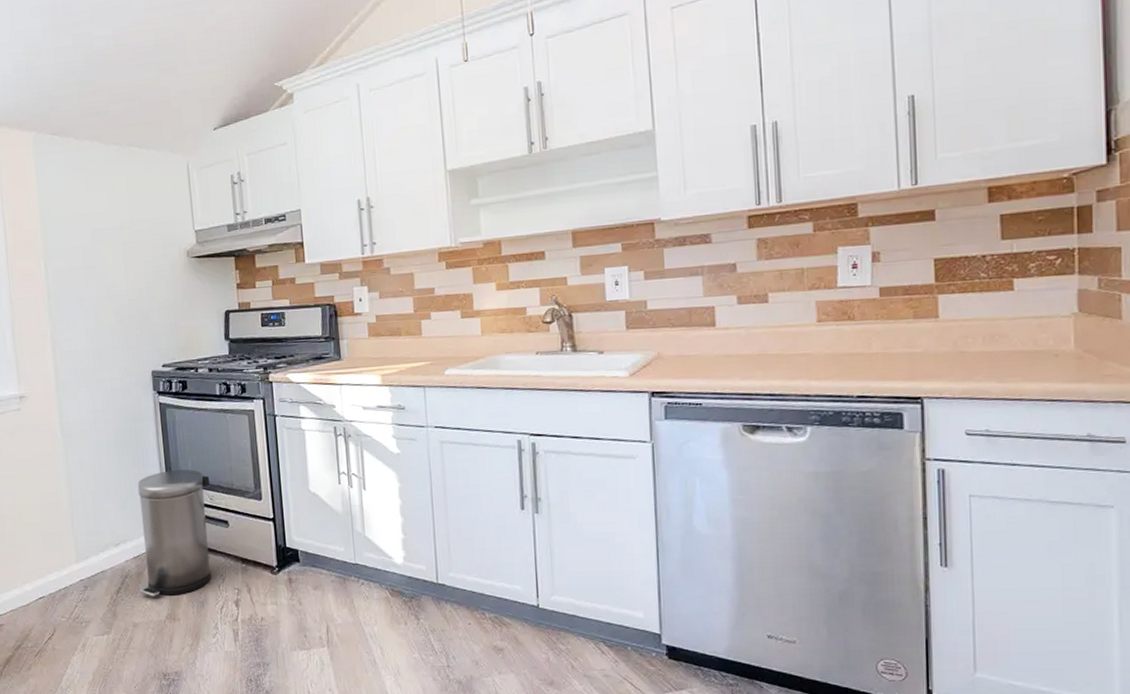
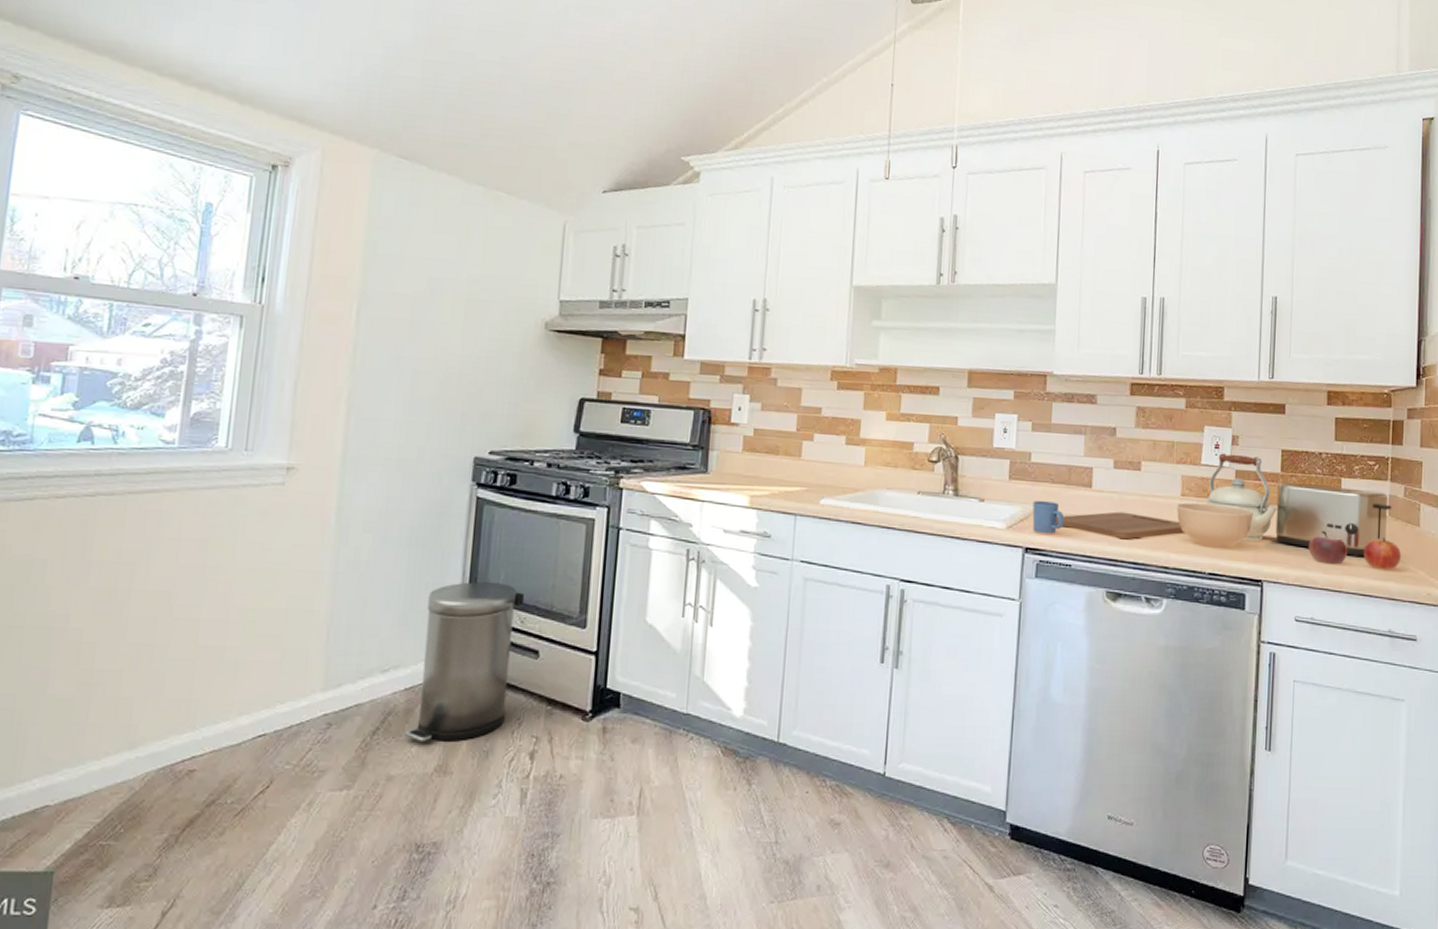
mug: none [654,345,690,379] -> present [1032,500,1065,536]
cutting board: none [680,345,824,373] -> present [1056,511,1184,540]
bowl: none [812,325,906,370] -> present [1176,502,1254,548]
kettle: none [845,270,935,359] -> present [1205,453,1278,541]
toaster: none [932,287,1083,362] -> present [1275,482,1392,558]
fruit: none [976,337,1028,373] -> present [1308,530,1348,565]
fruit: none [1048,337,1100,372] -> present [1363,538,1402,571]

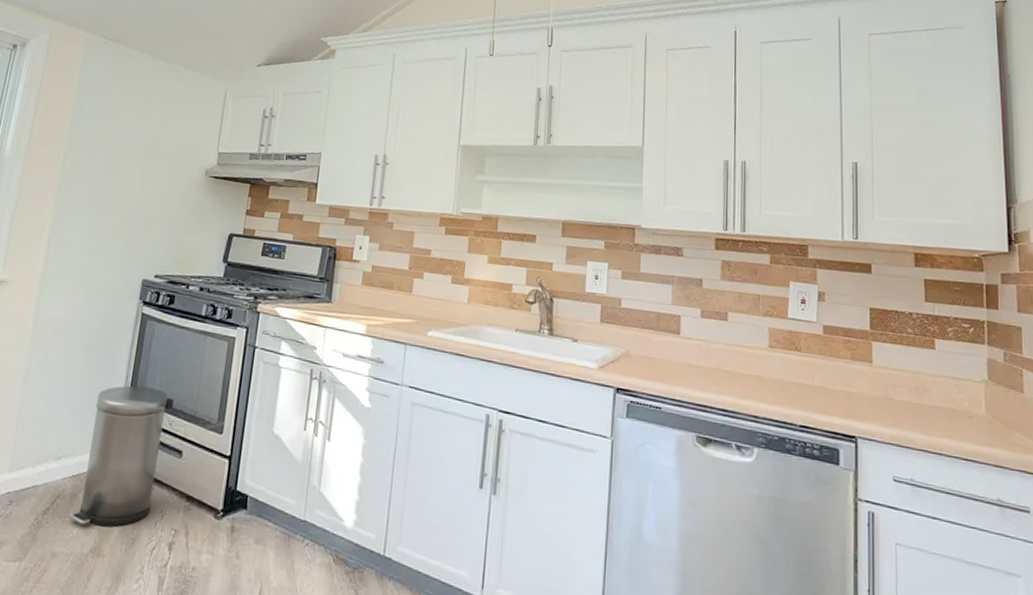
mug: present [1032,500,1065,536] -> none [623,343,654,378]
cutting board: present [1056,511,1184,540] -> none [646,358,773,387]
bowl: present [1176,502,1254,548] -> none [764,354,844,402]
kettle: present [1205,453,1278,541] -> none [793,308,869,397]
toaster: present [1275,482,1392,558] -> none [867,340,992,420]
fruit: present [1308,530,1348,565] -> none [903,390,947,427]
fruit: present [1363,538,1402,571] -> none [963,402,1006,436]

